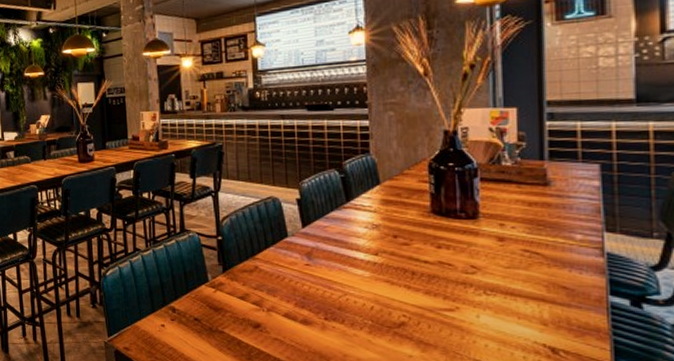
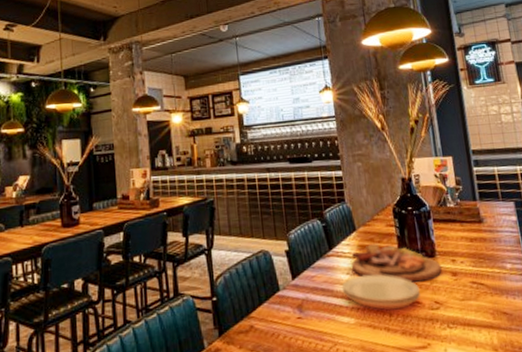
plate: none [357,231,453,268] -> present [341,274,420,310]
food platter: none [371,199,484,243] -> present [351,244,442,282]

